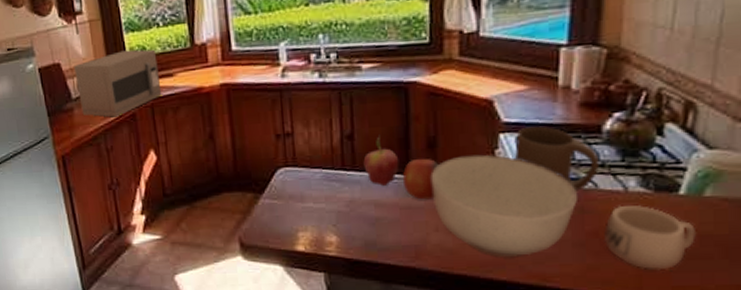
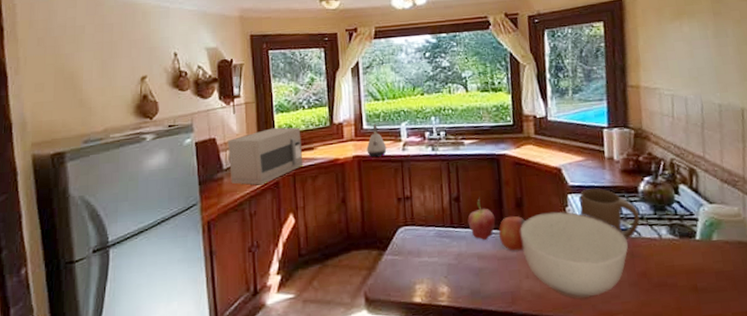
kettle: none [236,44,262,85] -> present [366,124,387,157]
mug: present [603,204,697,271] -> none [649,249,713,303]

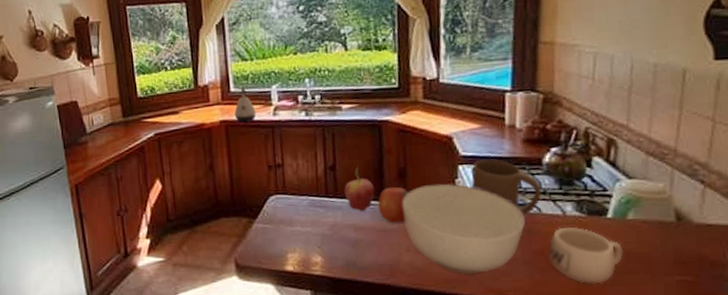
microwave: present [228,127,303,185] -> none [90,89,168,150]
mug: none [649,249,713,303] -> present [548,226,624,284]

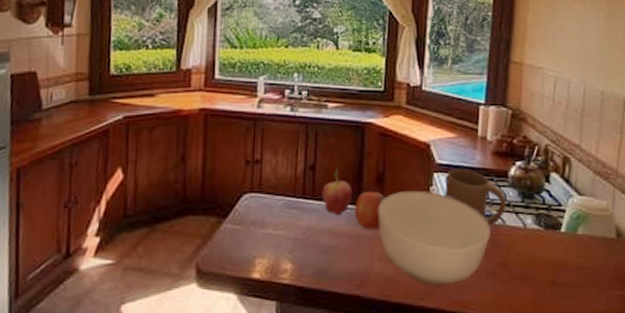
kettle: present [234,86,256,122] -> none [216,75,240,112]
mug: present [548,226,624,284] -> none [509,239,574,298]

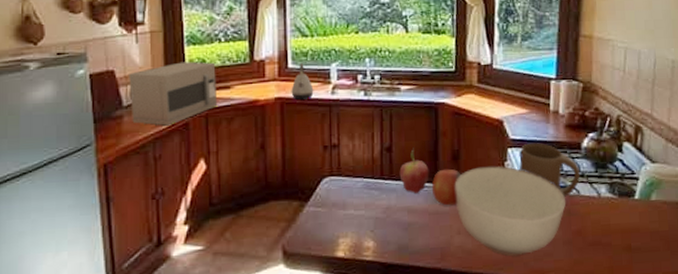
microwave: none [50,67,141,132] -> present [129,61,218,126]
kettle: none [216,75,240,112] -> present [291,63,314,100]

